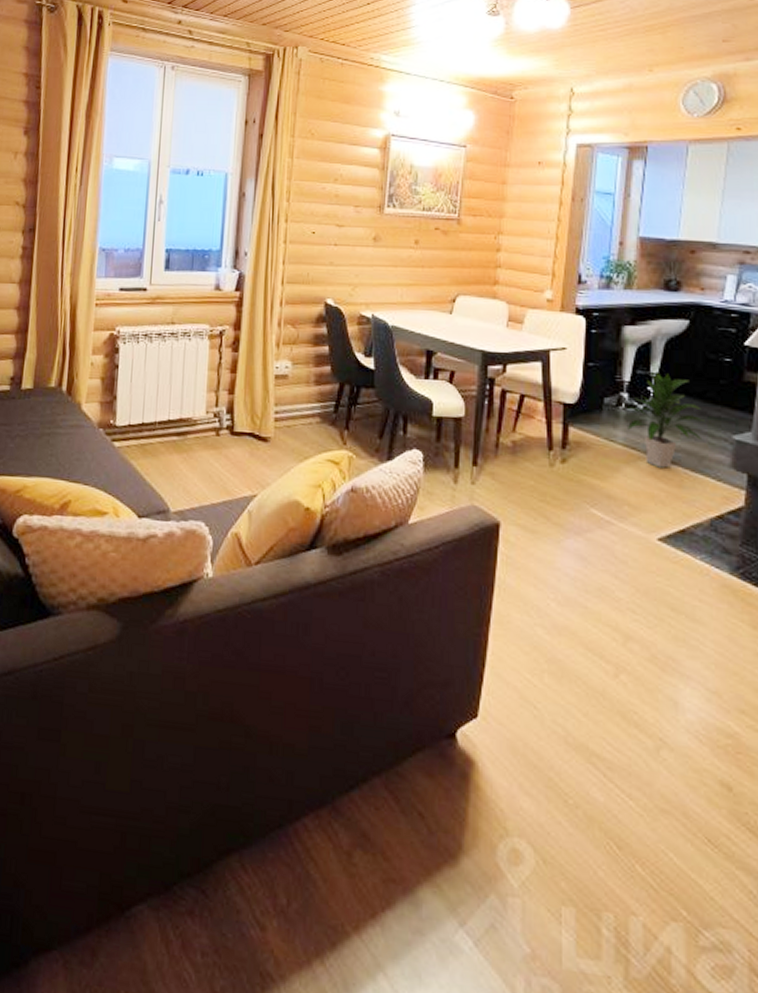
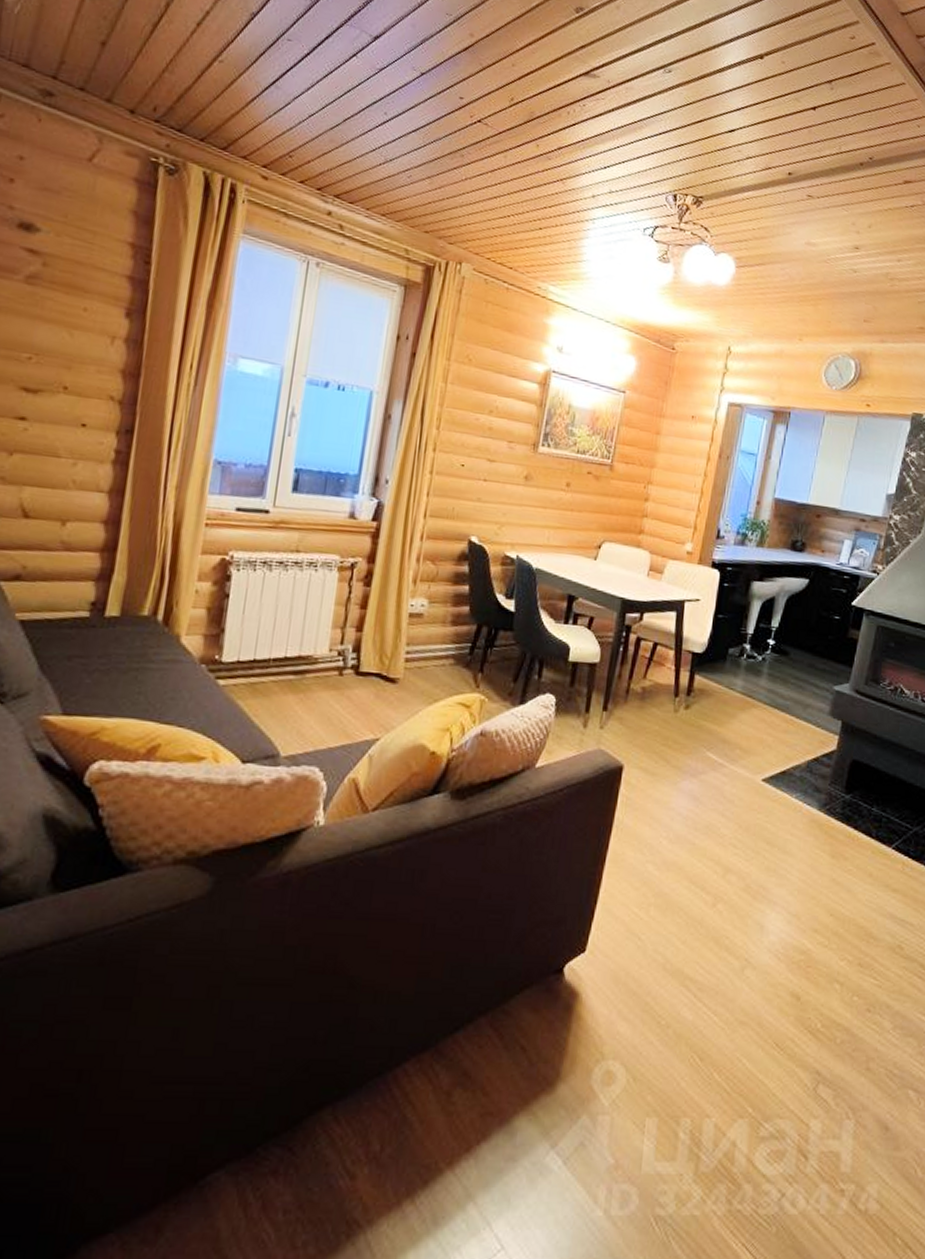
indoor plant: present [628,371,705,468] -> none [747,625,812,715]

